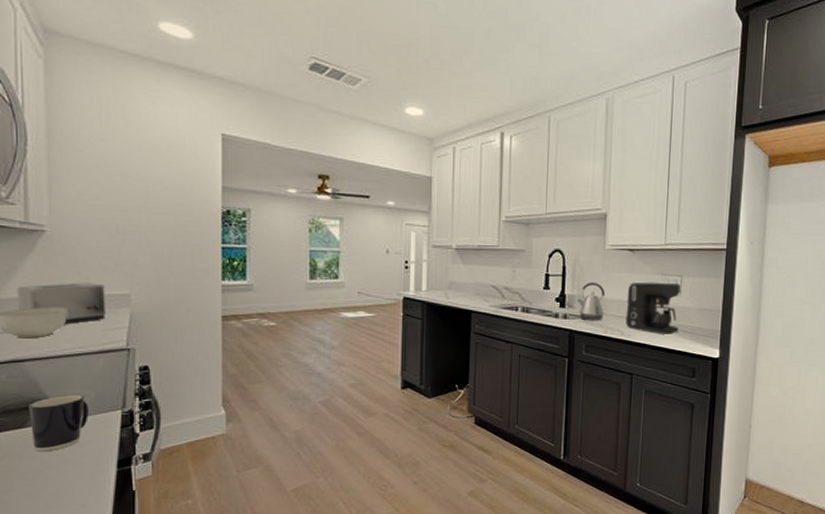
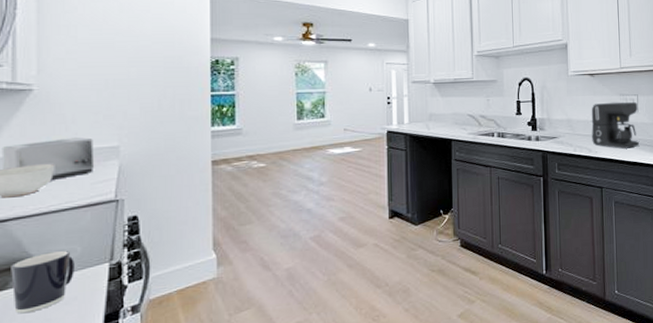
kettle: present [578,283,606,321] -> none [548,106,574,142]

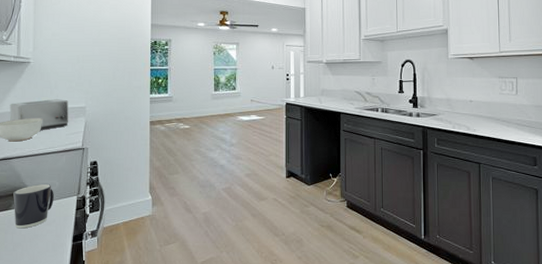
coffee maker: present [591,101,640,149] -> none [470,84,518,128]

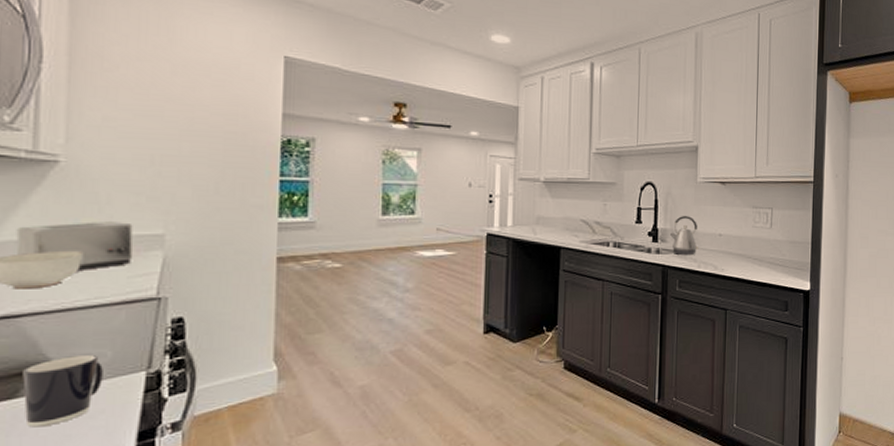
kettle: none [428,86,453,119] -> present [670,216,699,256]

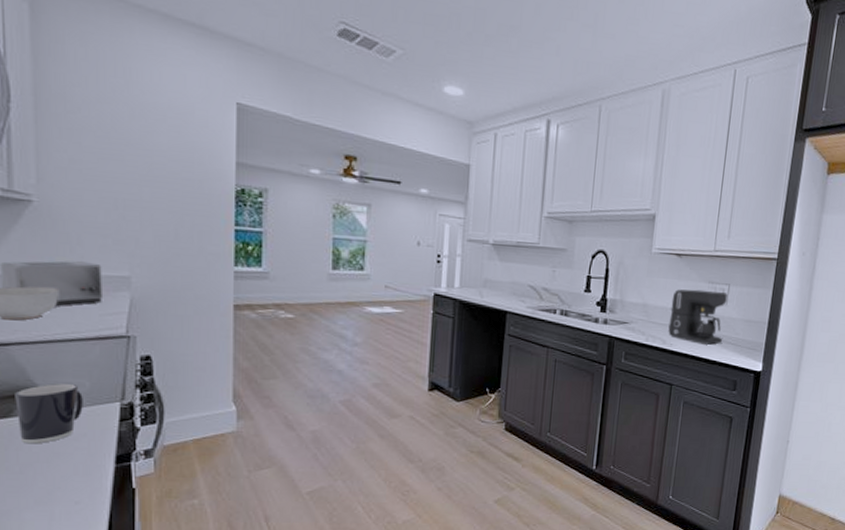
kettle: present [670,216,699,256] -> none [619,287,649,329]
coffee maker: none [719,215,771,267] -> present [668,289,728,345]

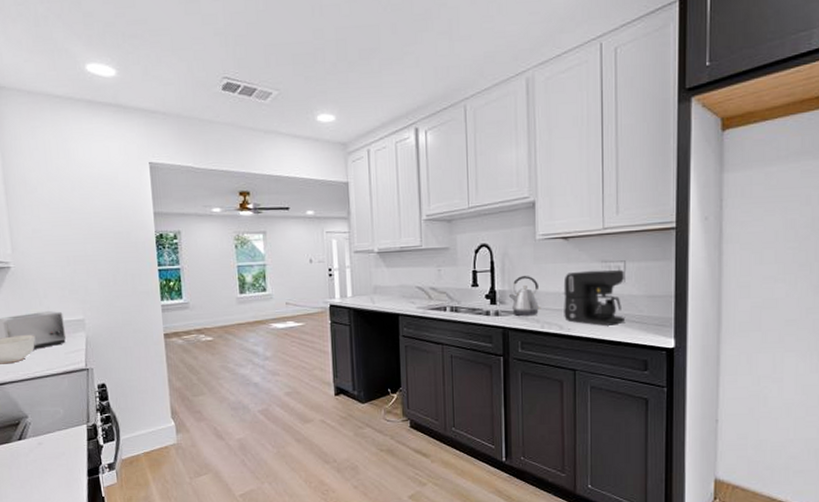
mug: present [15,383,83,444] -> none [12,411,61,464]
kettle: none [619,287,649,329] -> present [509,276,542,317]

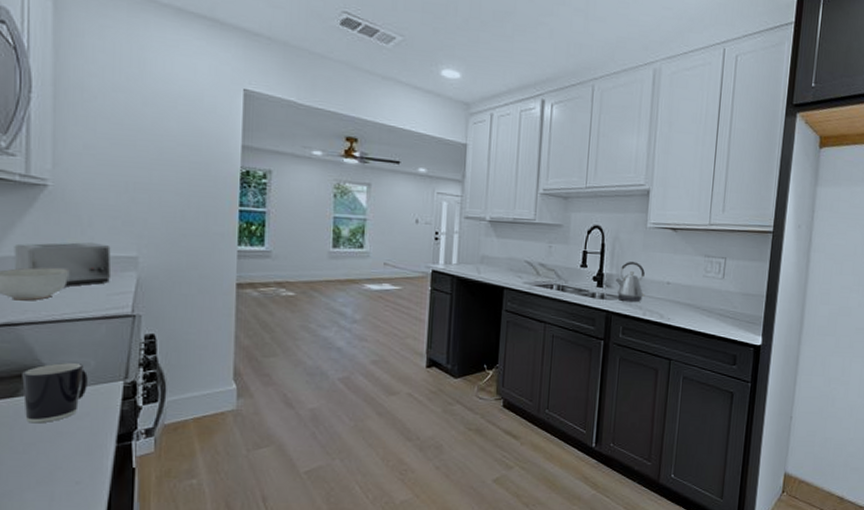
mug: none [12,411,61,464] -> present [22,362,88,424]
coffee maker: present [563,269,626,326] -> none [665,263,724,319]

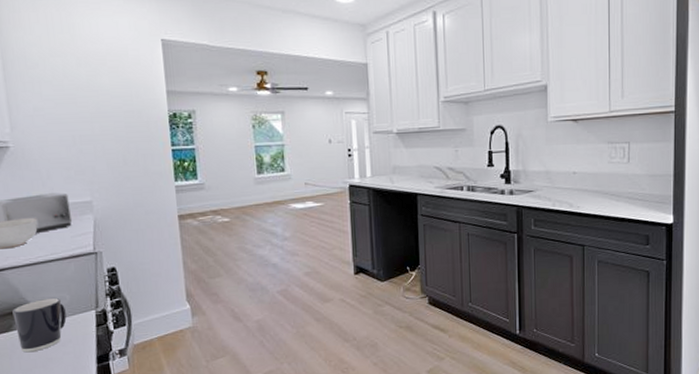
kettle: present [616,262,645,303] -> none [523,156,553,196]

